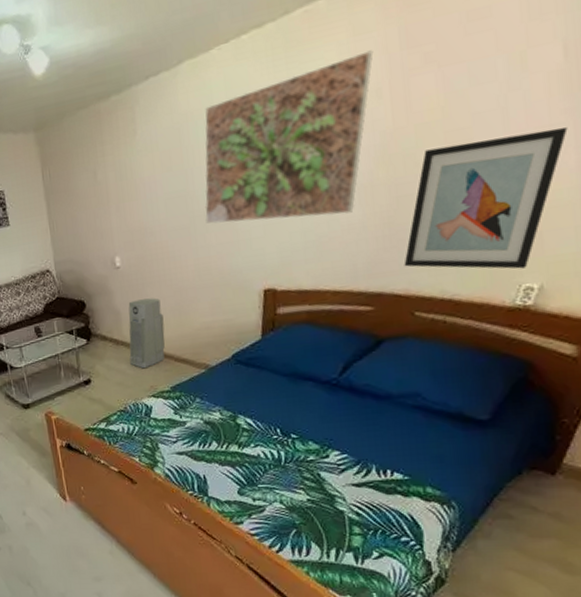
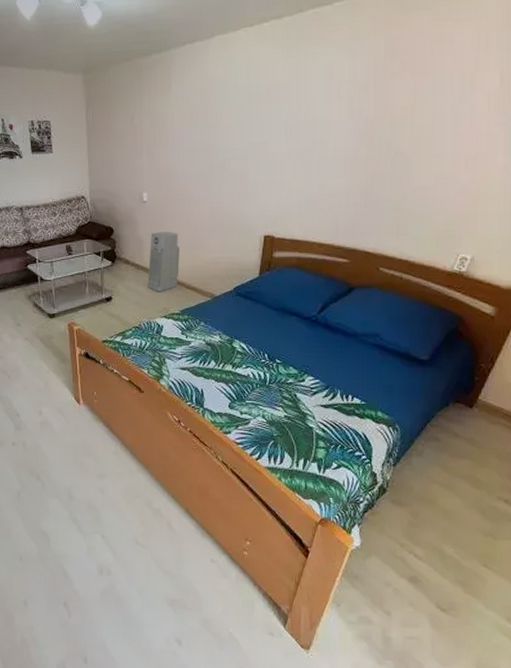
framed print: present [204,50,374,224] -> none [222,53,364,181]
wall art: present [404,127,568,269] -> none [374,136,499,242]

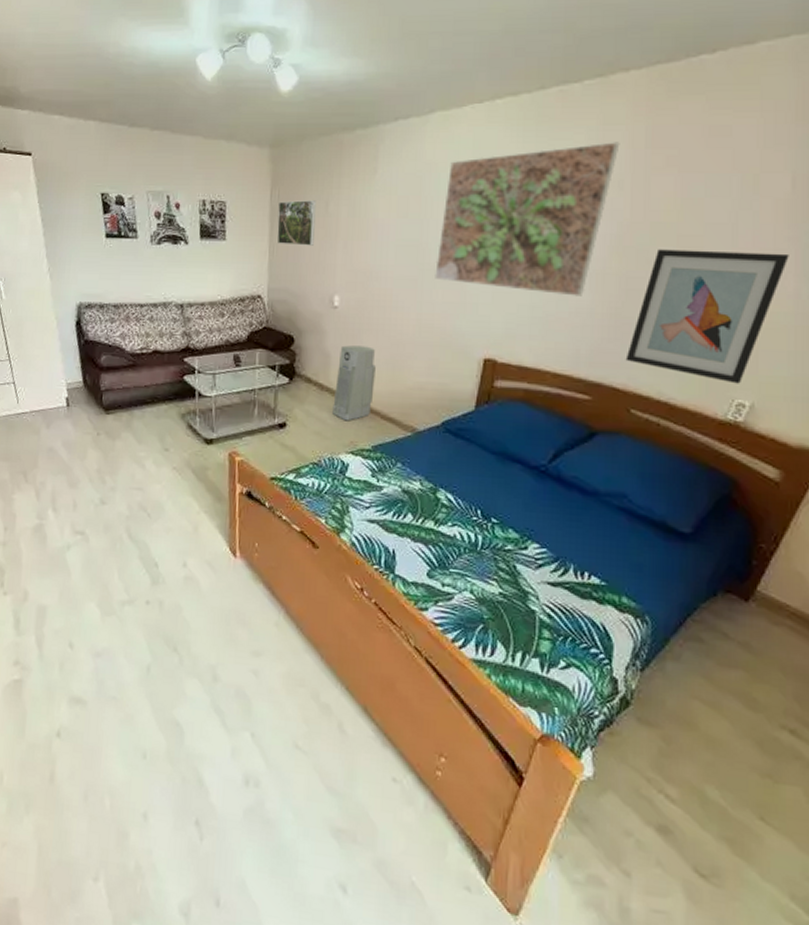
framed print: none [93,116,124,154] -> present [277,200,316,246]
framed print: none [222,53,364,181] -> present [435,142,620,296]
wall art: none [374,136,499,242] -> present [625,249,789,384]

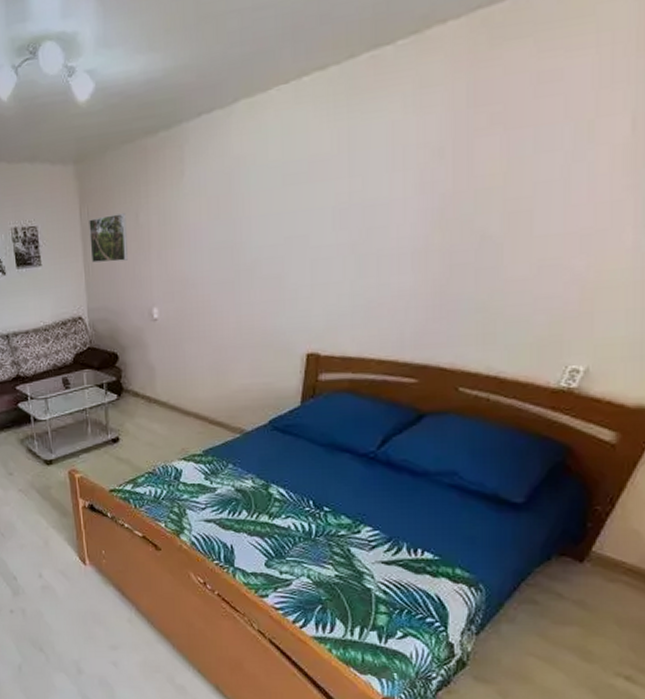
air purifier: present [332,345,376,421] -> none [161,354,201,430]
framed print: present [435,142,620,296] -> none [251,105,439,280]
wall art: present [625,249,789,384] -> none [452,204,628,350]

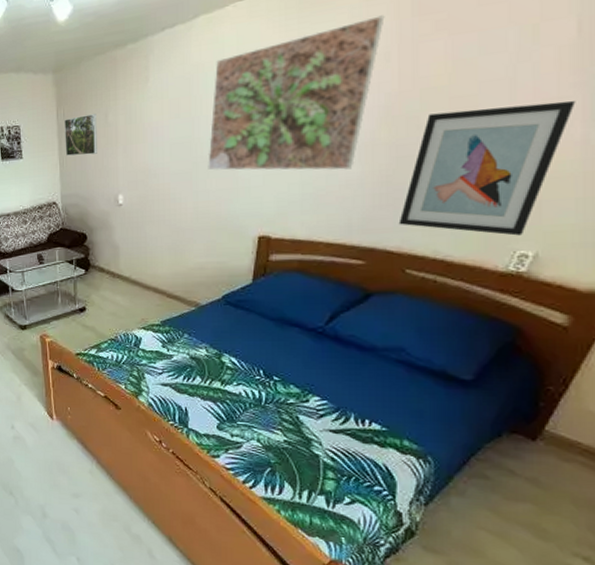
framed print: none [251,105,439,280] -> present [208,15,385,171]
wall art: none [452,204,628,350] -> present [398,100,576,236]

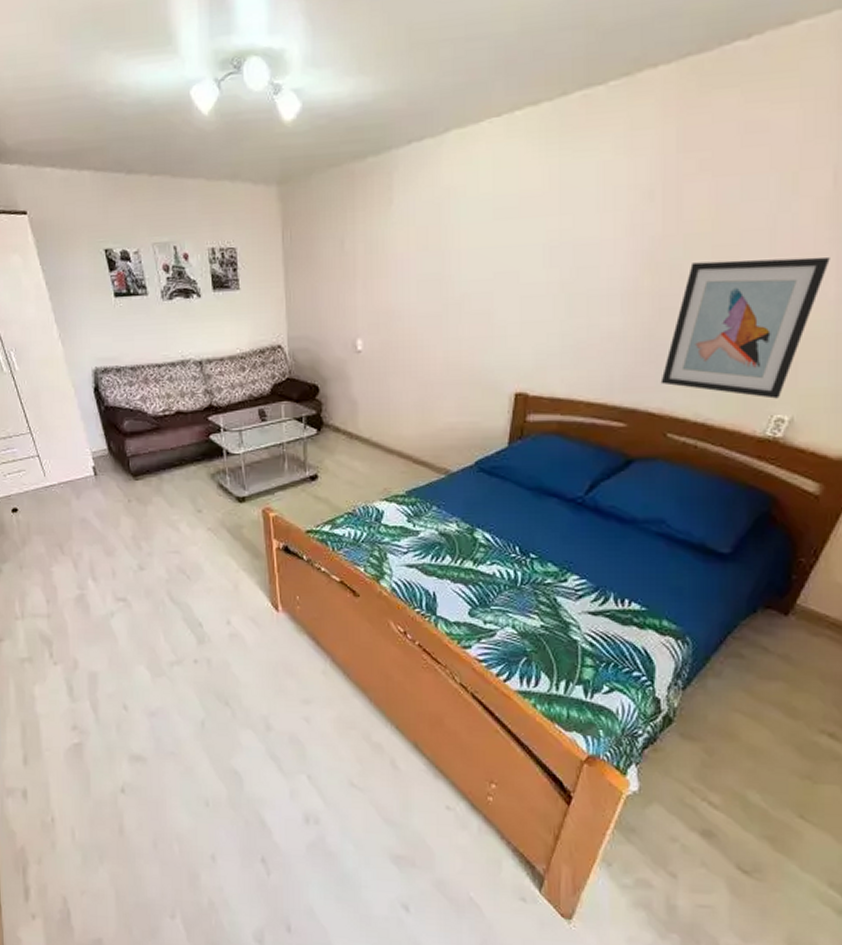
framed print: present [64,114,97,156] -> none [292,239,332,290]
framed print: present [208,15,385,171] -> none [460,148,650,321]

